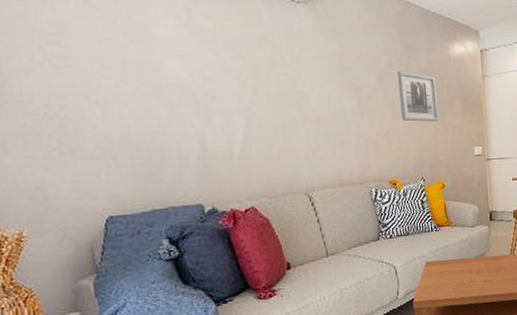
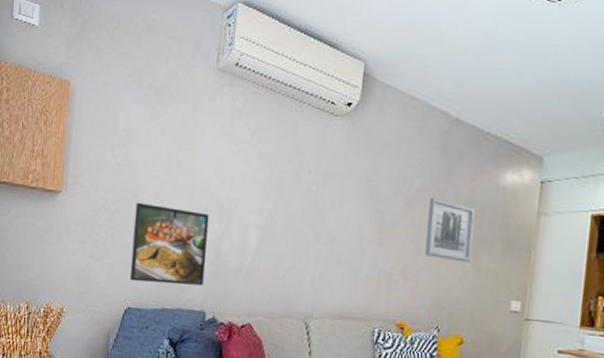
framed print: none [90,105,195,189] -> present [129,202,209,286]

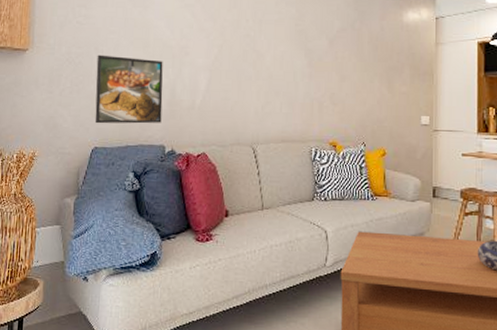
wall art: present [425,198,475,263] -> none [348,36,386,87]

